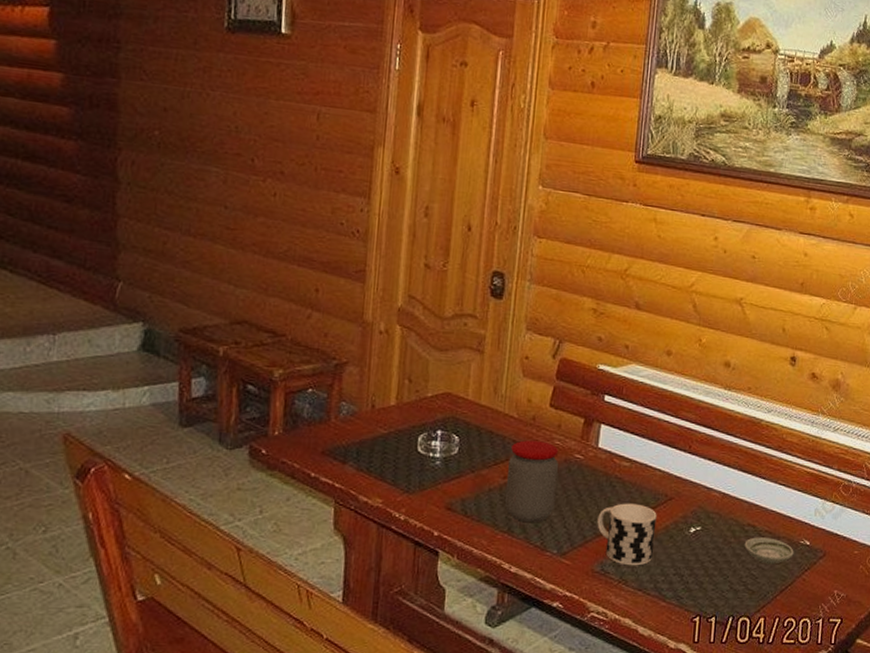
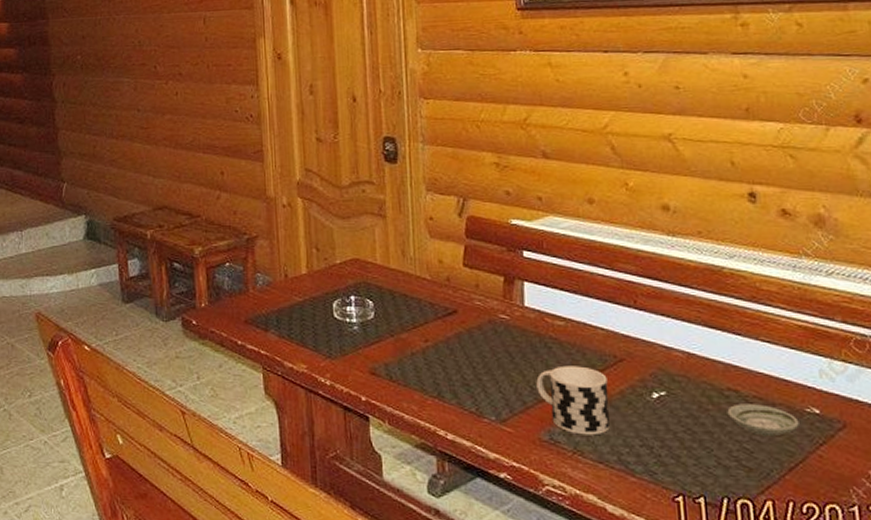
jar: present [505,440,559,523] -> none [428,302,486,388]

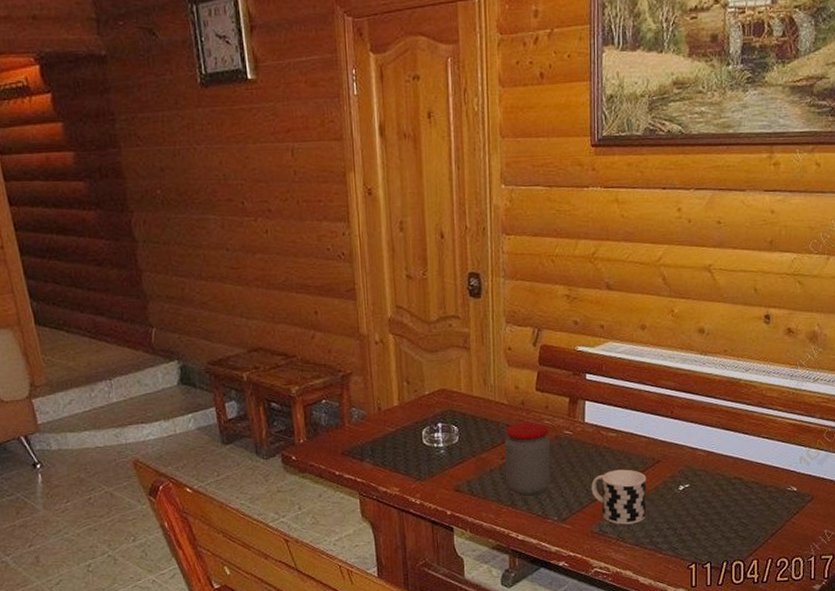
jar: none [428,302,486,388] -> present [505,422,552,496]
saucer: present [727,403,799,437] -> none [732,487,782,512]

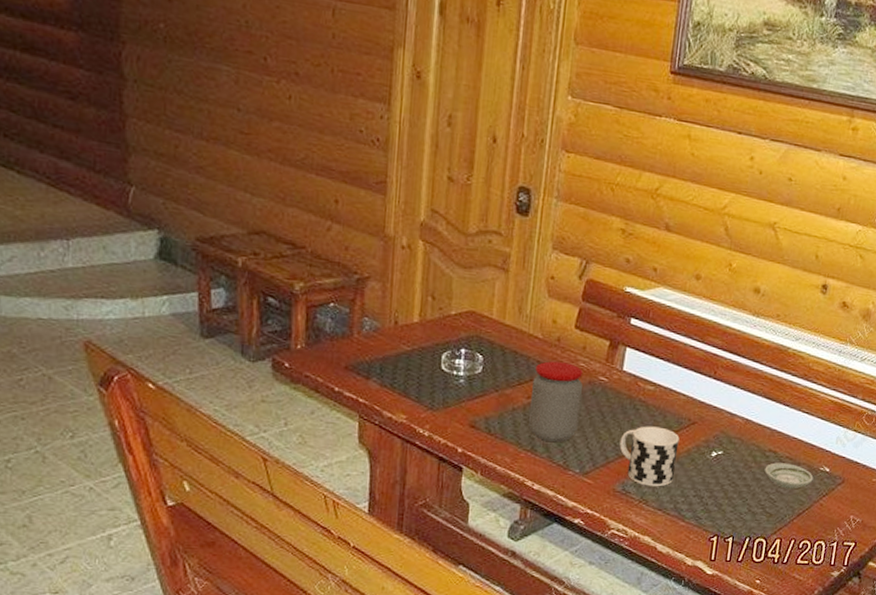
saucer: none [732,487,782,512] -> present [764,462,813,490]

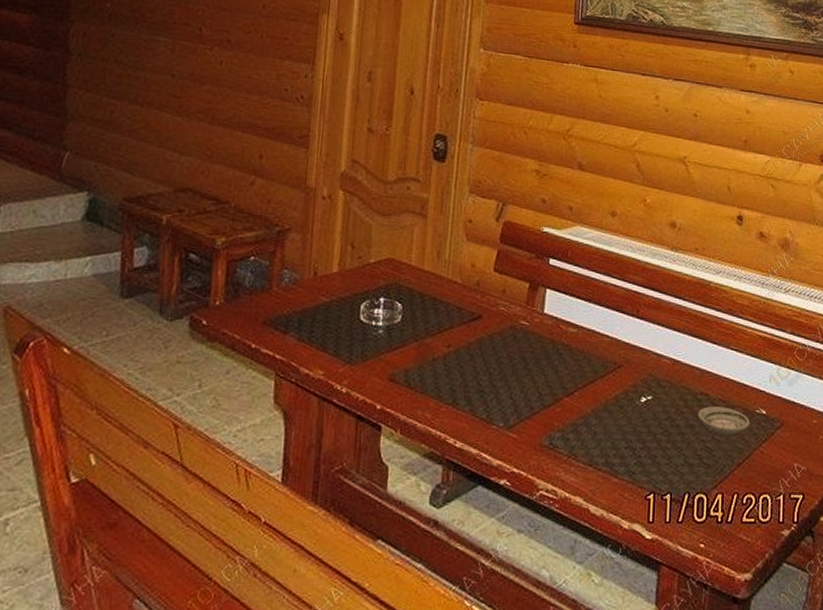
jar: present [529,361,583,443] -> none [450,307,505,394]
cup: present [619,426,680,487] -> none [544,371,606,439]

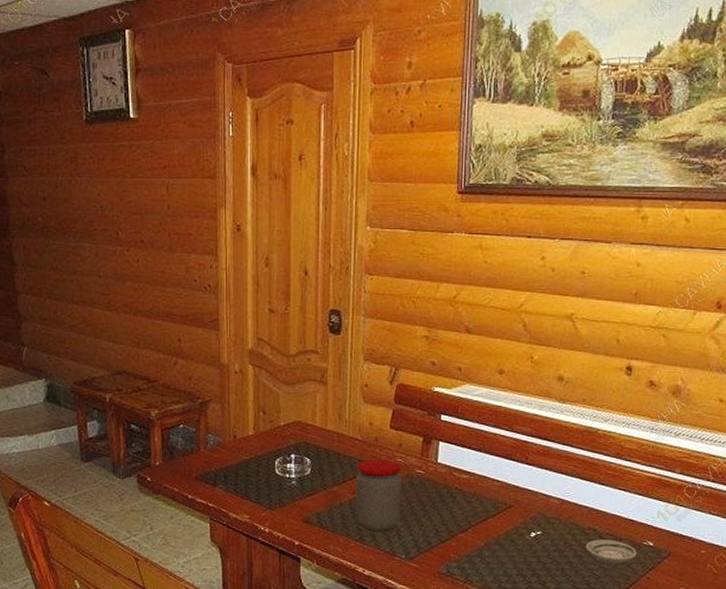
jar: none [450,307,505,394] -> present [356,459,402,532]

